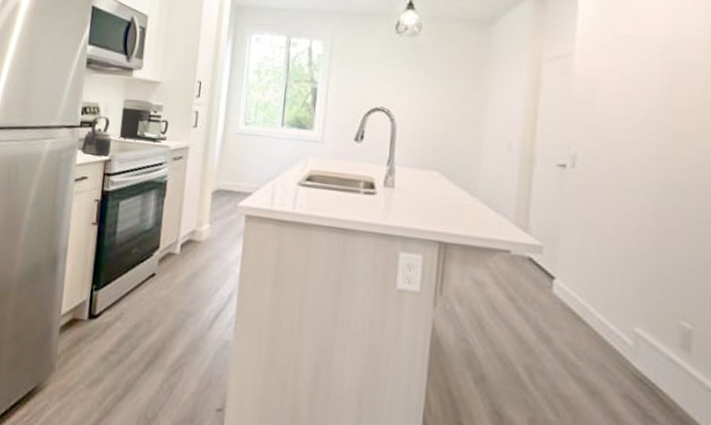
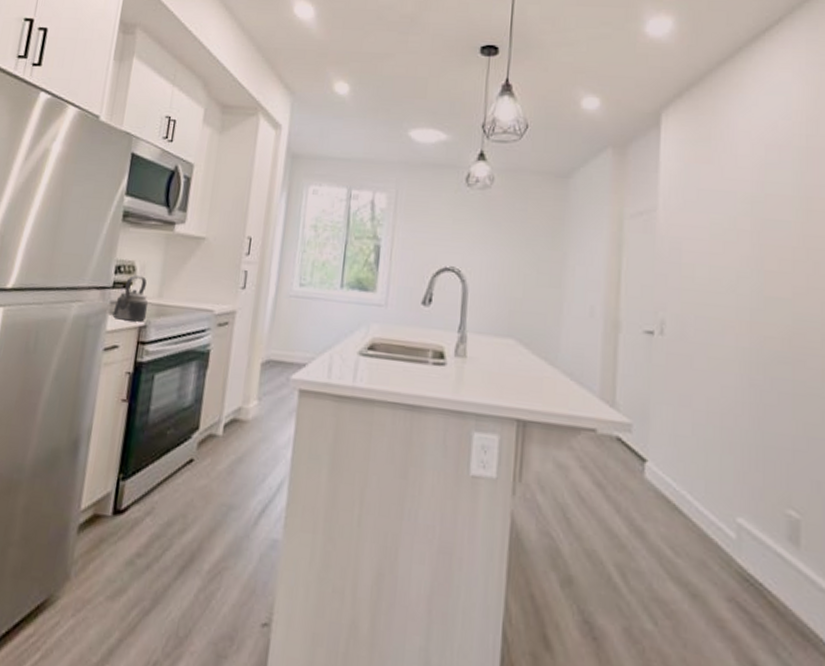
coffee maker: present [119,99,168,143] -> none [157,257,214,306]

